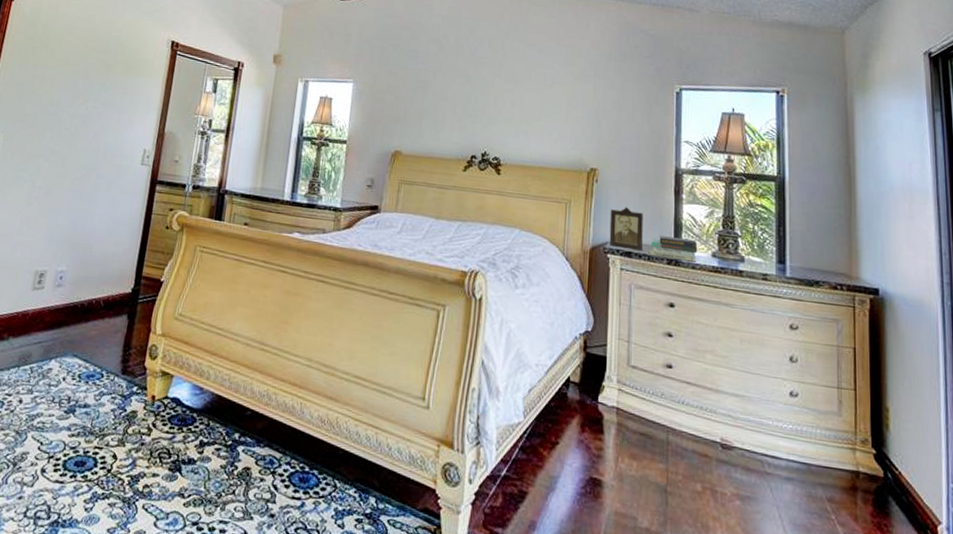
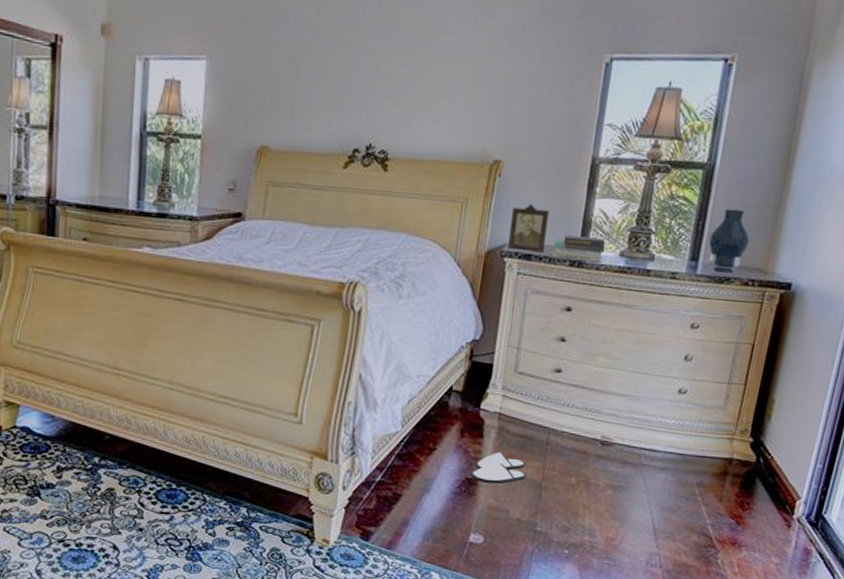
slippers: none [594,450,651,486] -> present [470,452,527,484]
vase: none [791,217,830,277] -> present [708,208,750,274]

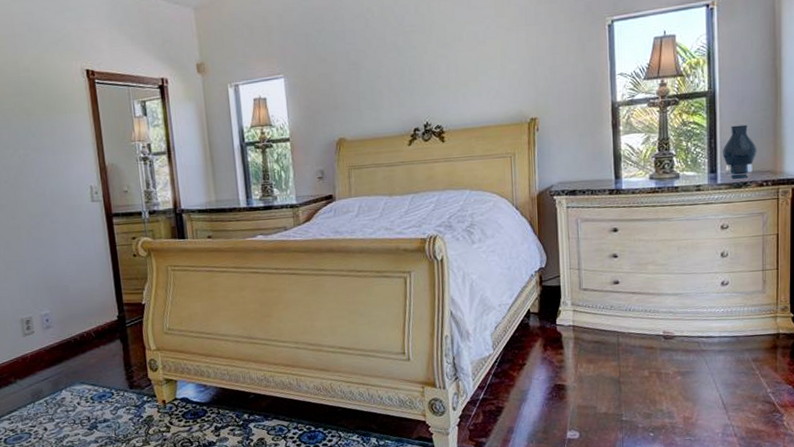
slippers: present [470,452,527,484] -> none [558,358,606,386]
photo frame: present [507,204,550,252] -> none [553,149,585,189]
books: present [550,235,606,263] -> none [591,167,637,190]

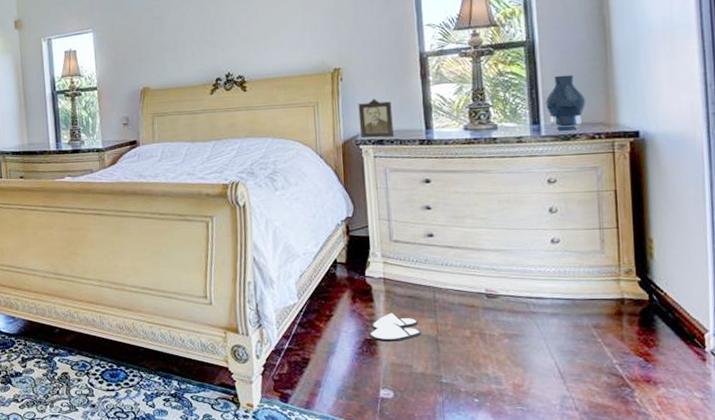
photo frame: none [553,149,585,189] -> present [358,99,394,138]
slippers: none [558,358,606,386] -> present [368,312,422,342]

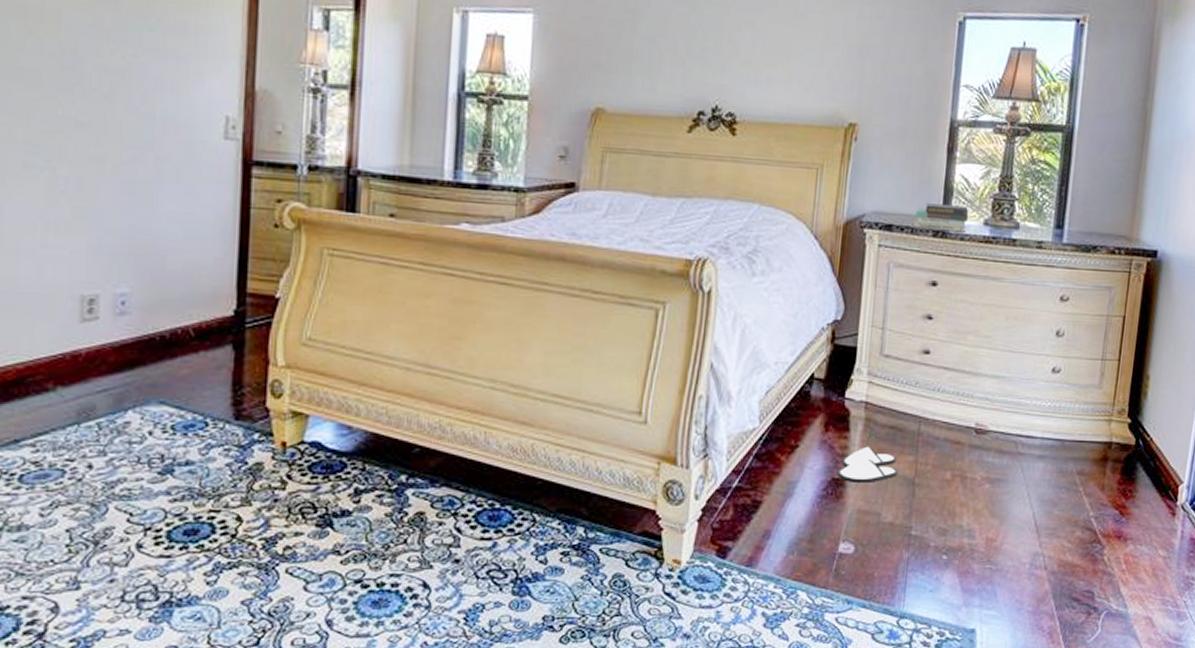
photo frame: present [358,99,394,138] -> none [866,170,909,222]
books: none [400,117,449,140] -> present [912,203,969,232]
vase: present [544,74,586,132] -> none [1072,173,1114,242]

